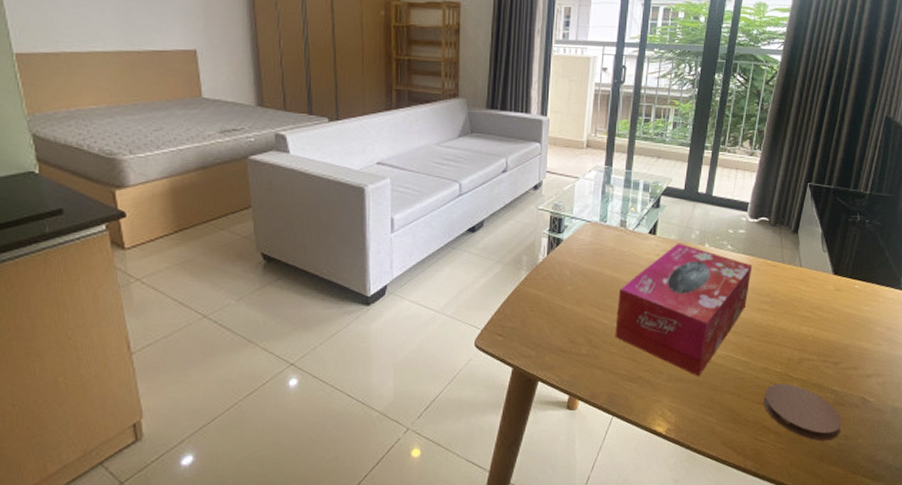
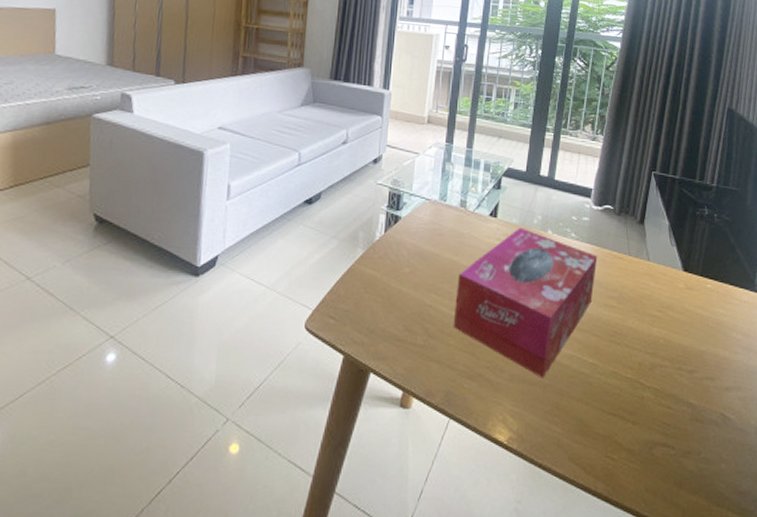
coaster: present [763,383,842,441] -> none [614,391,701,464]

